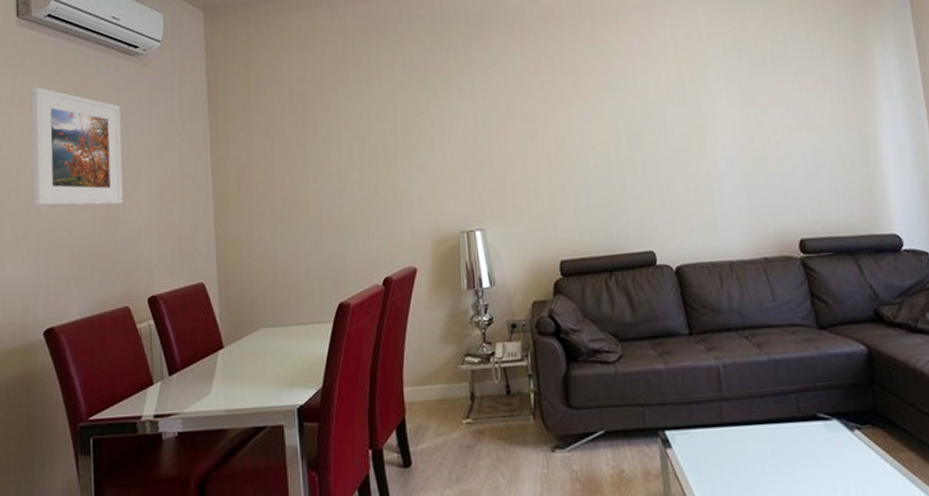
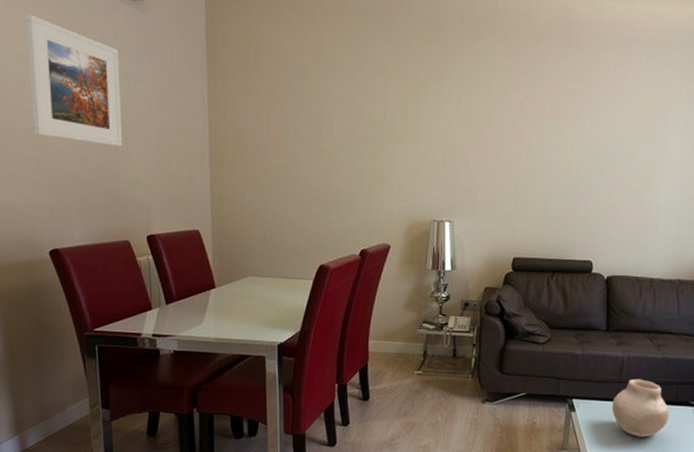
vase: none [716,392,796,473] -> present [611,379,669,438]

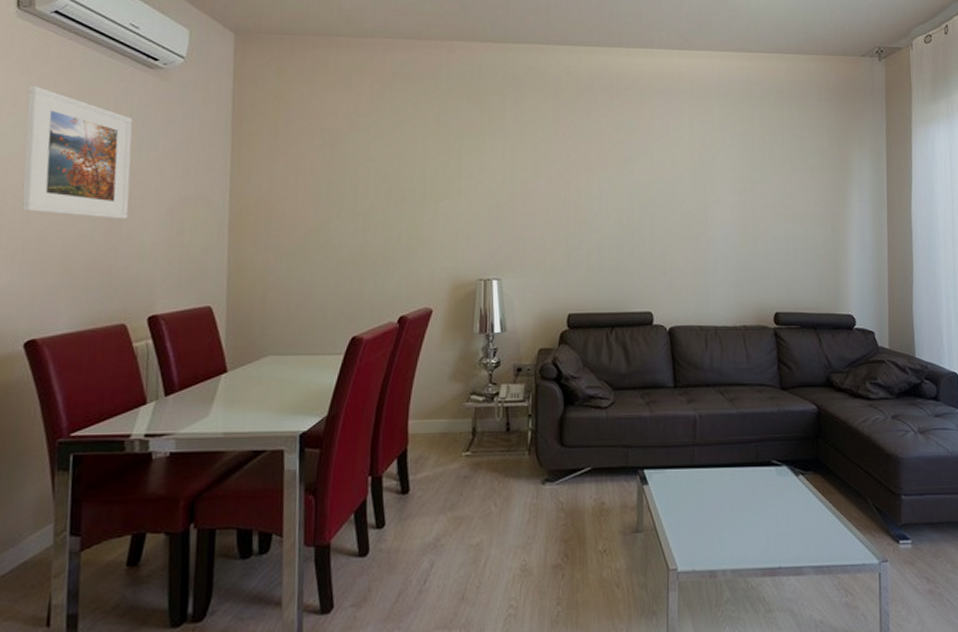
vase: present [611,379,669,438] -> none [688,439,751,509]

